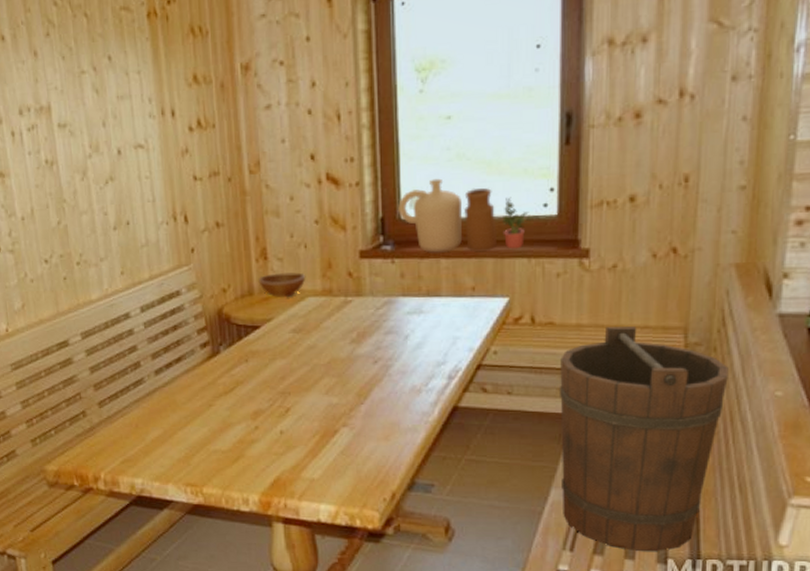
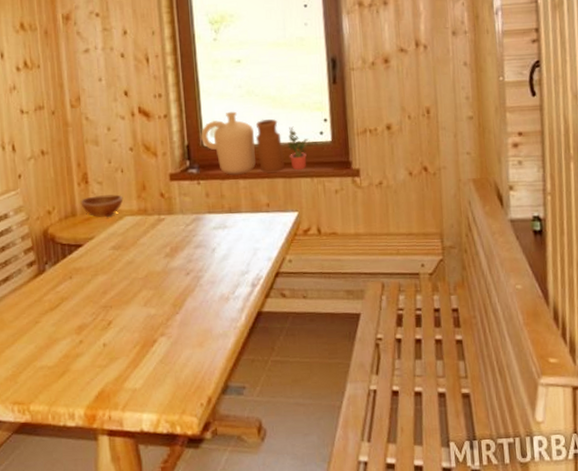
wooden bucket: present [560,326,729,551] -> none [344,234,479,437]

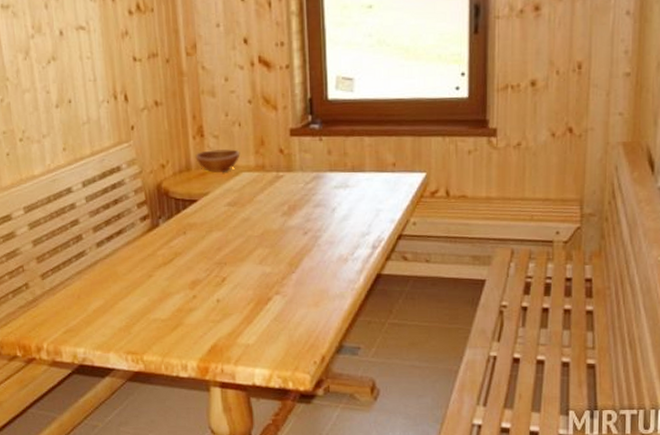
water jug: present [201,111,256,176] -> none [325,62,383,133]
vase: present [255,118,285,174] -> none [384,71,414,131]
potted plant: present [288,126,318,171] -> none [419,80,452,129]

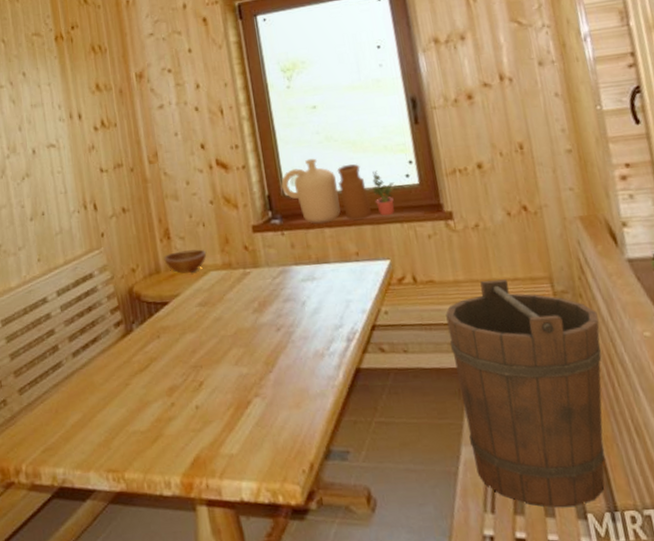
water jug: none [325,62,383,133] -> present [281,158,341,225]
vase: none [384,71,414,131] -> present [337,164,372,221]
potted plant: none [419,80,452,129] -> present [372,170,405,216]
wooden bucket: none [473,199,619,404] -> present [445,279,605,508]

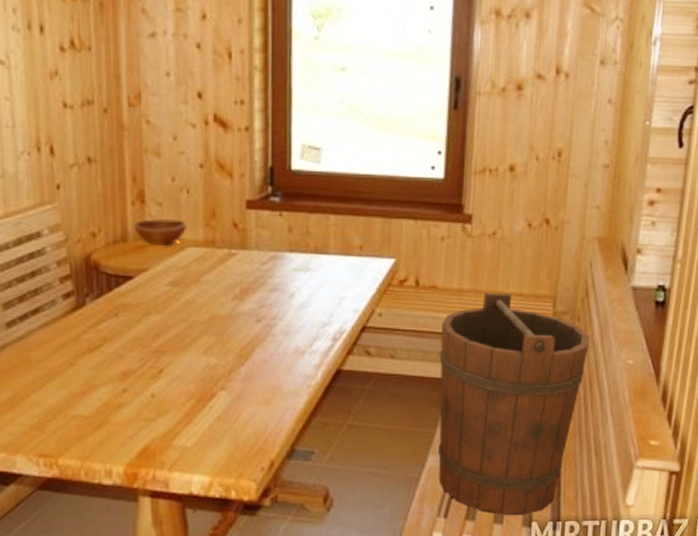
water jug: present [281,158,341,225] -> none [289,131,353,210]
vase: present [337,164,372,221] -> none [354,144,386,211]
potted plant: present [372,170,405,216] -> none [392,156,427,210]

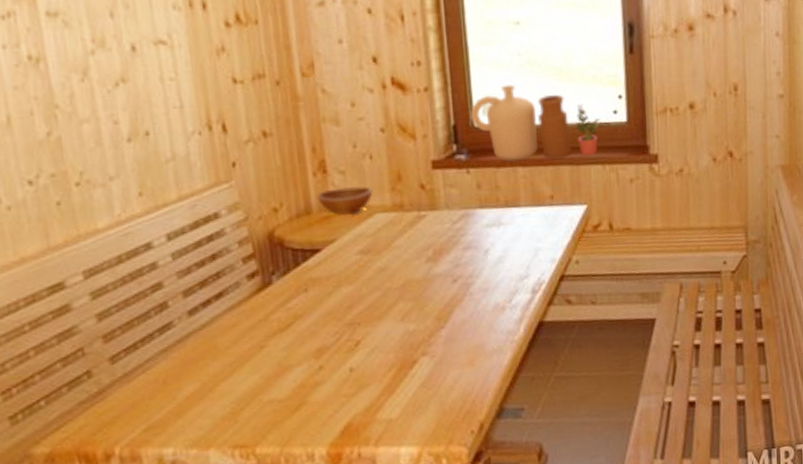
water jug: none [289,131,353,210] -> present [471,84,538,163]
vase: none [354,144,386,211] -> present [537,94,572,160]
potted plant: none [392,156,427,210] -> present [576,104,611,156]
wooden bucket: present [438,293,590,515] -> none [639,228,784,450]

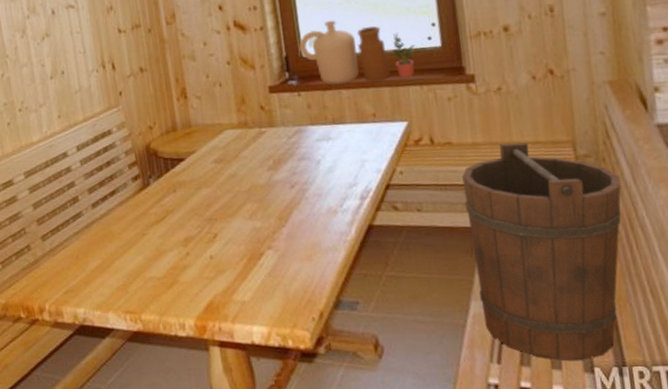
wooden bowl: present [317,186,373,217] -> none [180,108,223,133]
wooden bucket: none [639,228,784,450] -> present [462,142,622,360]

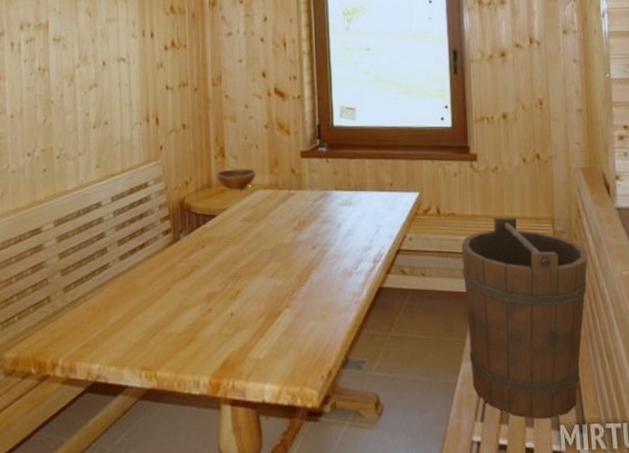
wooden bowl: none [180,108,223,133] -> present [216,169,257,191]
water jug: present [299,20,359,86] -> none [331,95,381,156]
vase: present [356,26,391,83] -> none [381,103,408,155]
potted plant: present [393,33,426,79] -> none [411,112,439,153]

